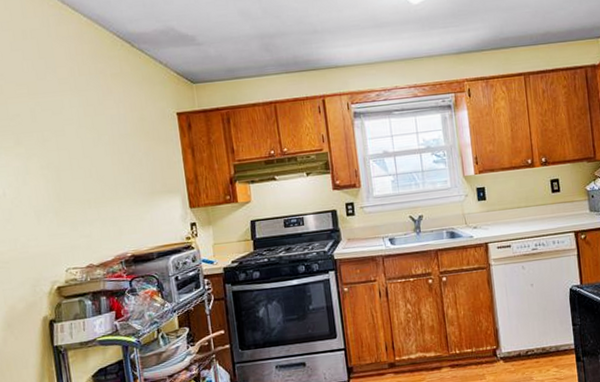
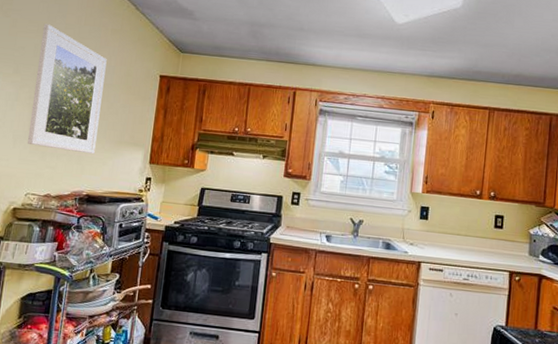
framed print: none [33,83,129,217] -> present [28,24,107,155]

